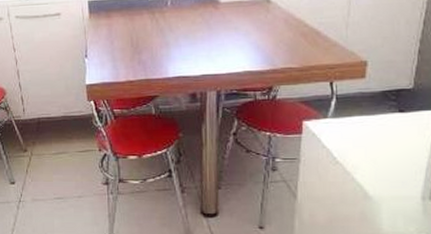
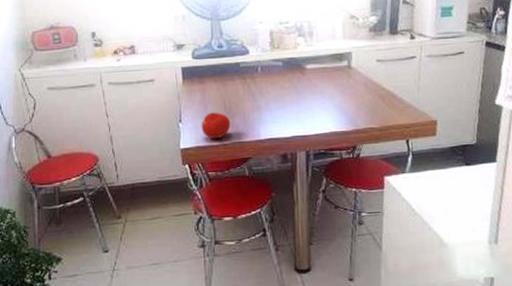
fruit: none [107,48,138,76] -> present [201,112,231,140]

